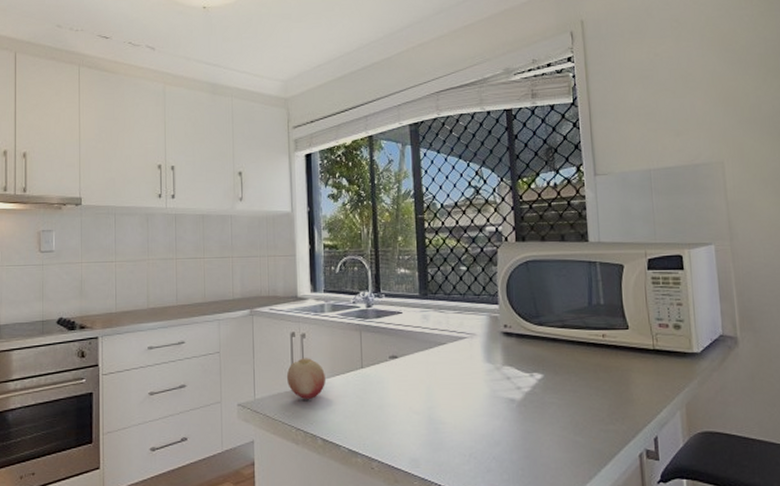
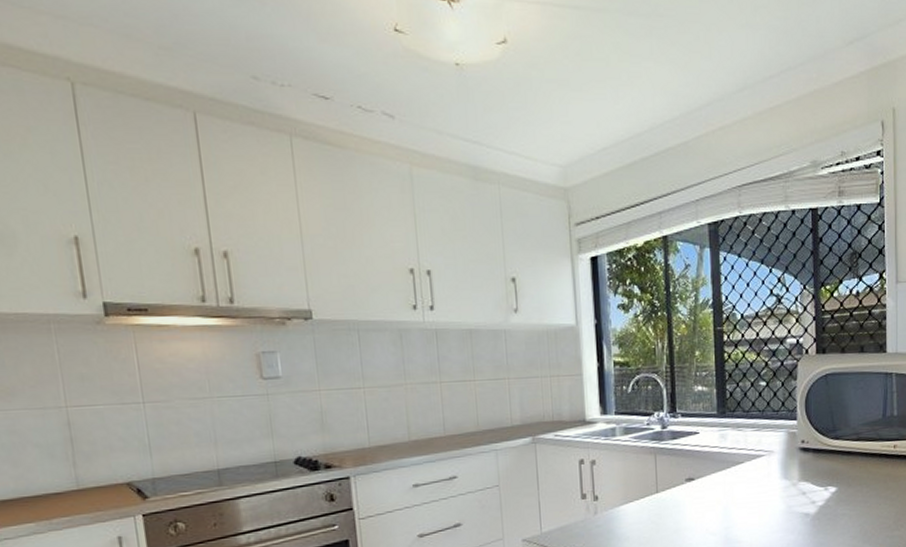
fruit: present [286,358,325,400] -> none [575,485,618,530]

